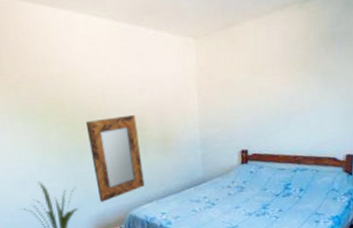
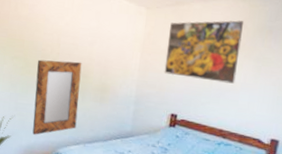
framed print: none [224,32,304,109] -> present [164,20,244,84]

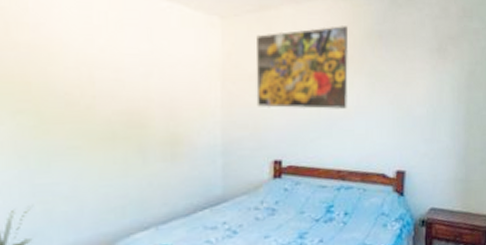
home mirror: present [32,59,82,135] -> none [59,105,140,230]

